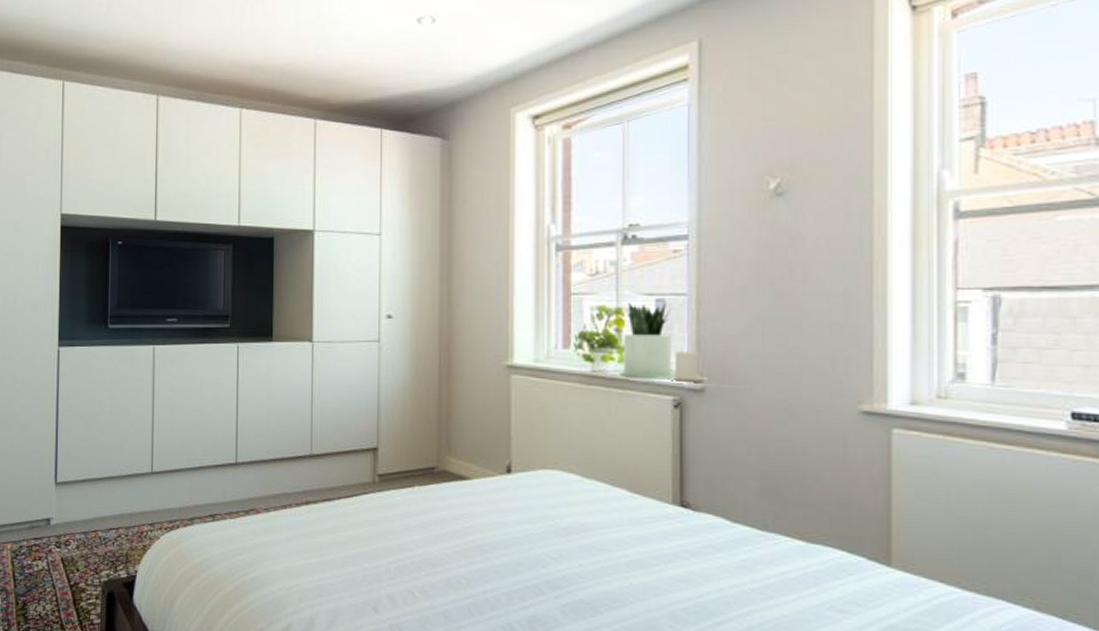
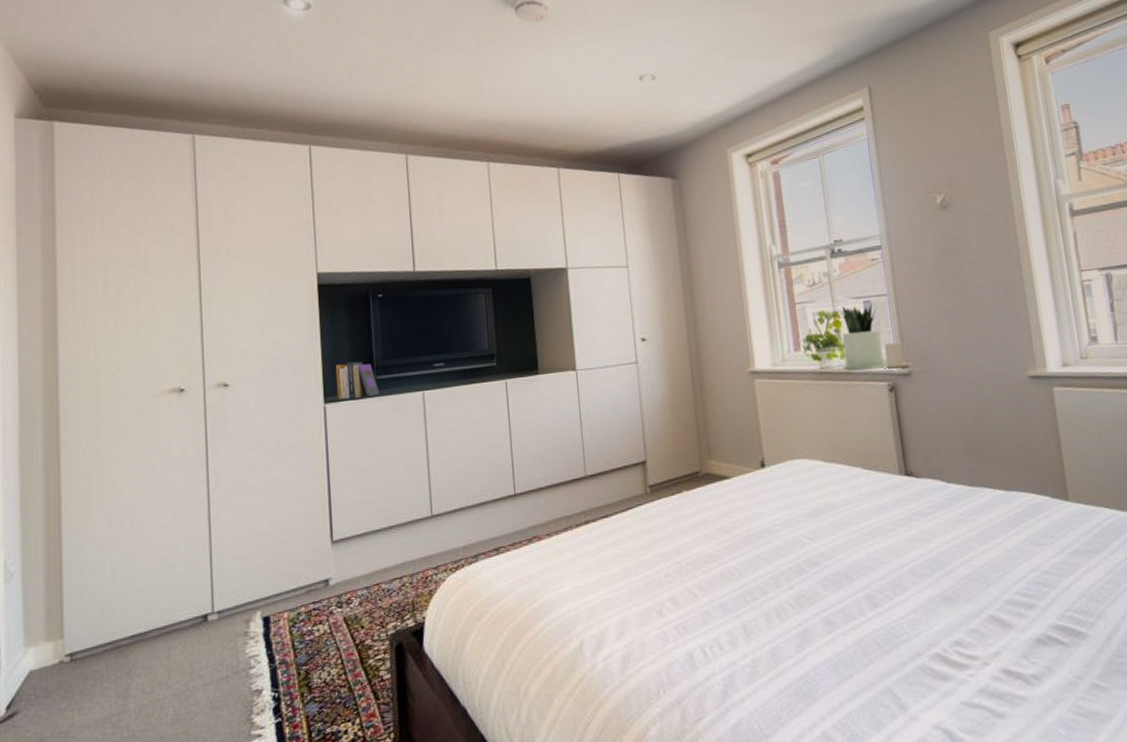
books: none [71,307,112,346] -> present [335,361,380,401]

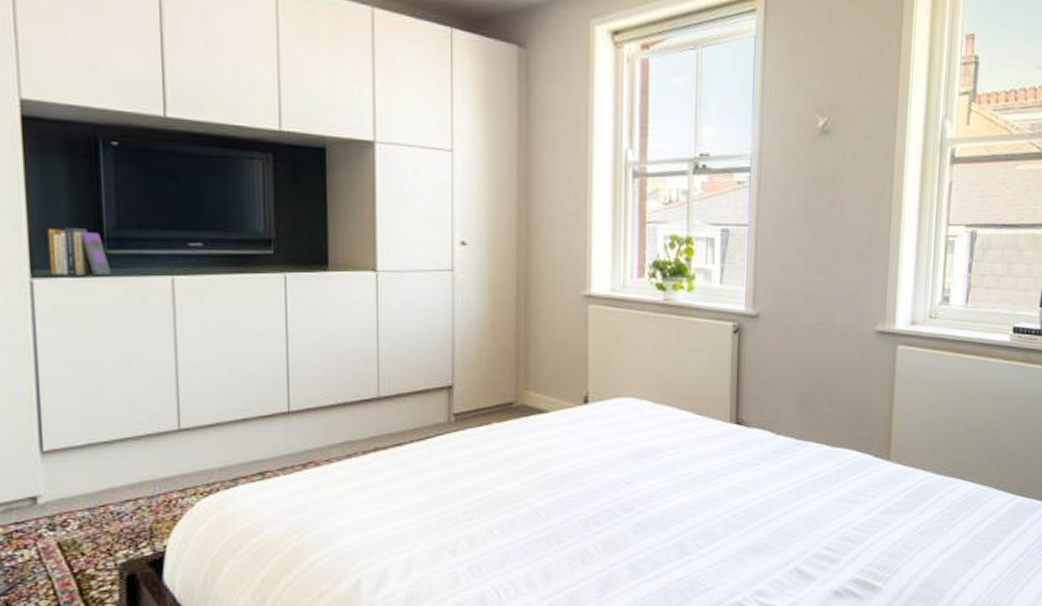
planter: present [841,303,887,371] -> none [687,232,736,307]
candle: present [881,342,913,370] -> none [729,280,762,310]

